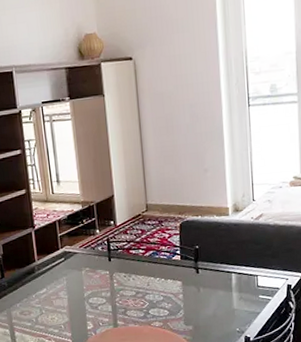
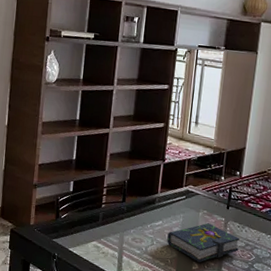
book: none [54,279,130,322] -> present [167,223,240,263]

